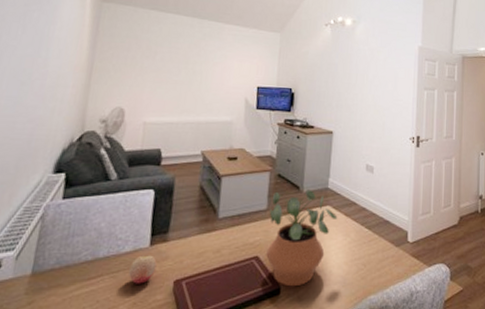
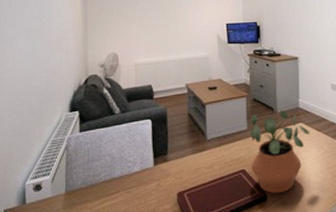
fruit: present [129,255,157,284] -> none [141,173,161,197]

